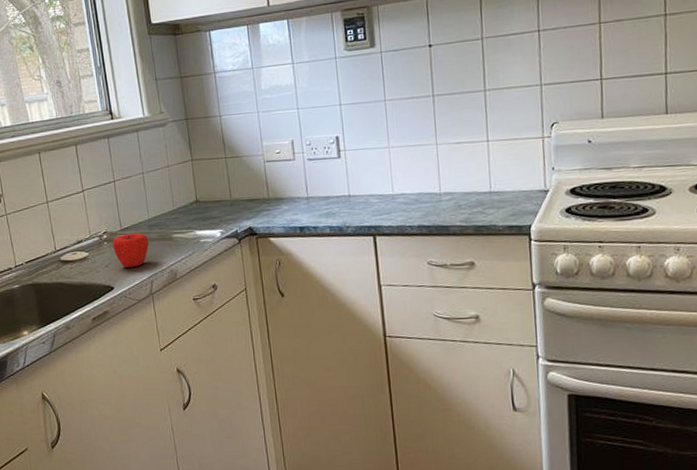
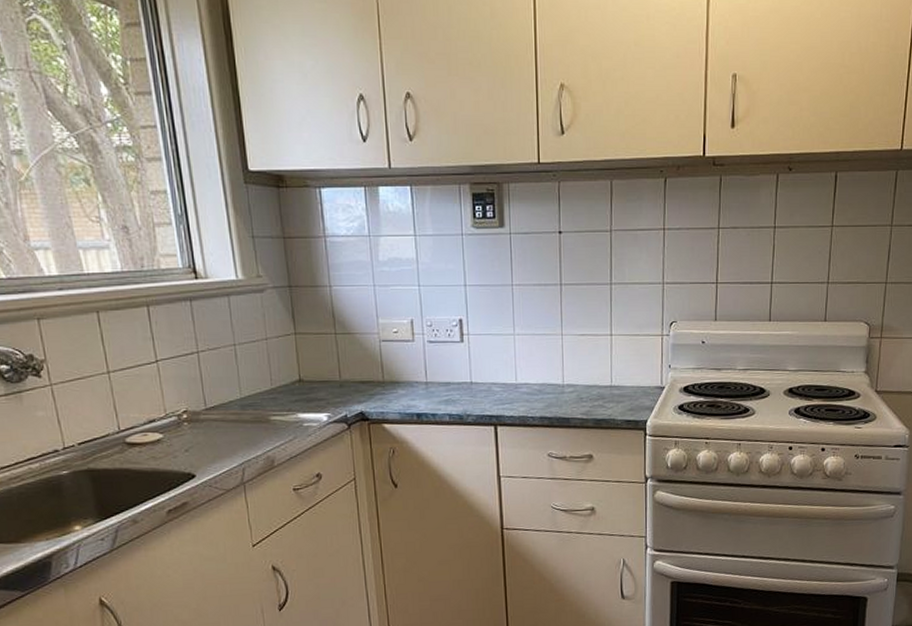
apple: present [112,233,149,267] -> none [194,413,241,453]

